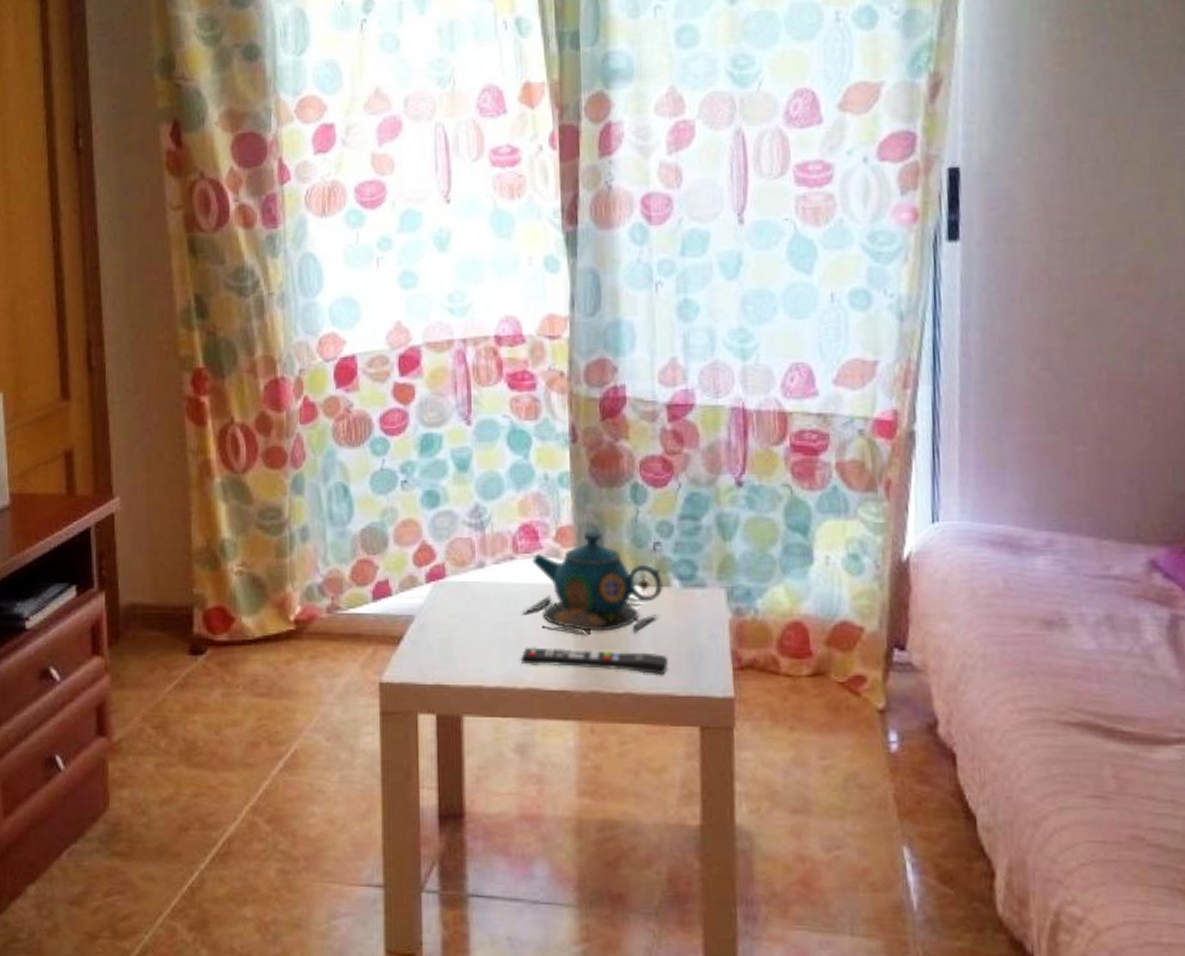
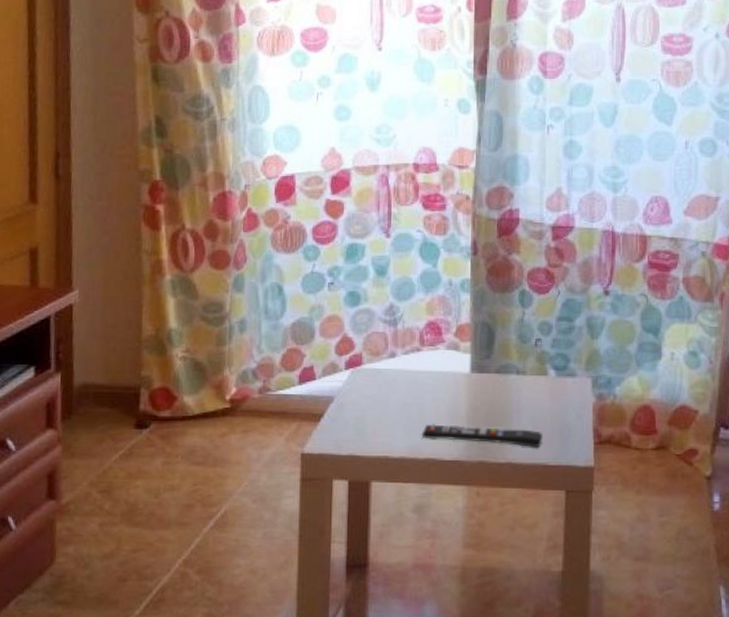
teapot: present [520,530,663,636] -> none [423,328,541,416]

